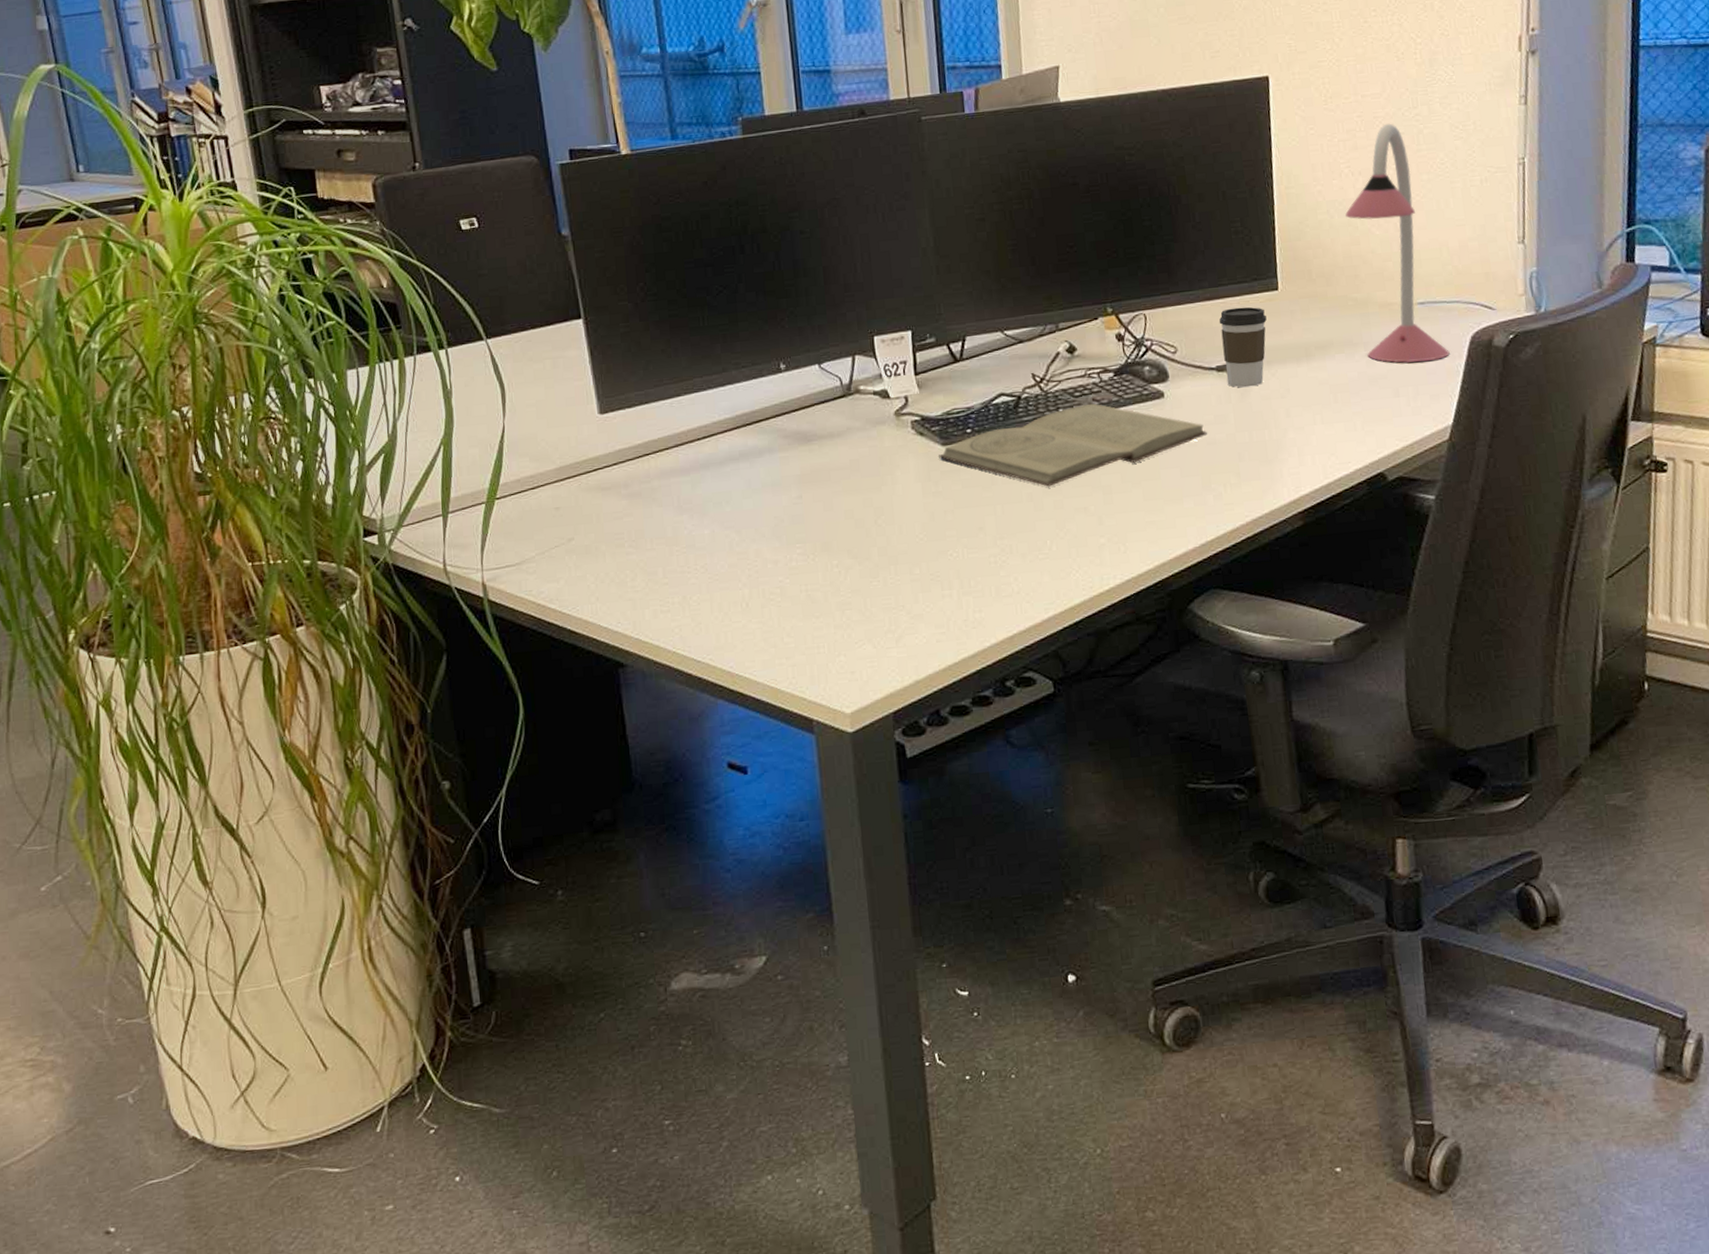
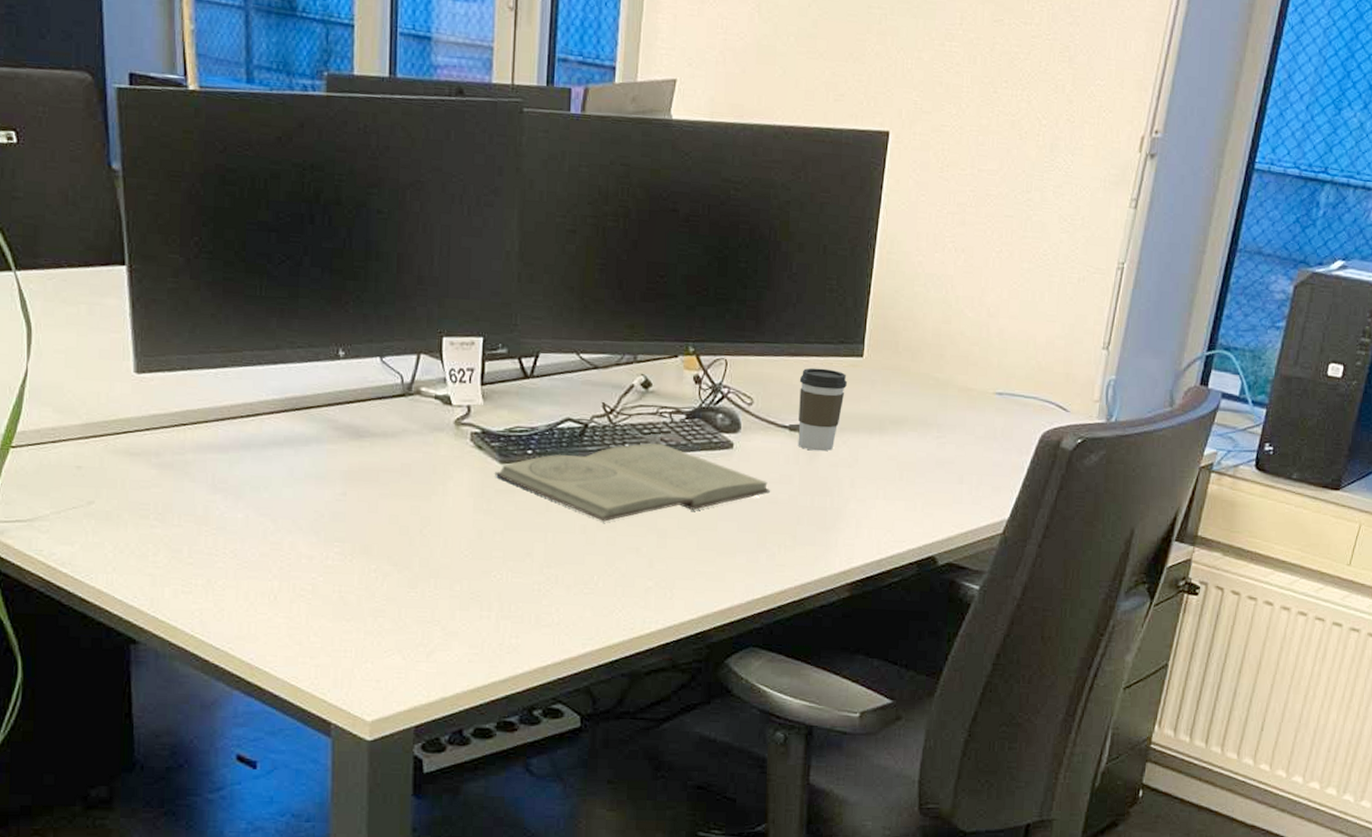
desk lamp: present [1345,123,1450,363] -> none [939,203,1018,453]

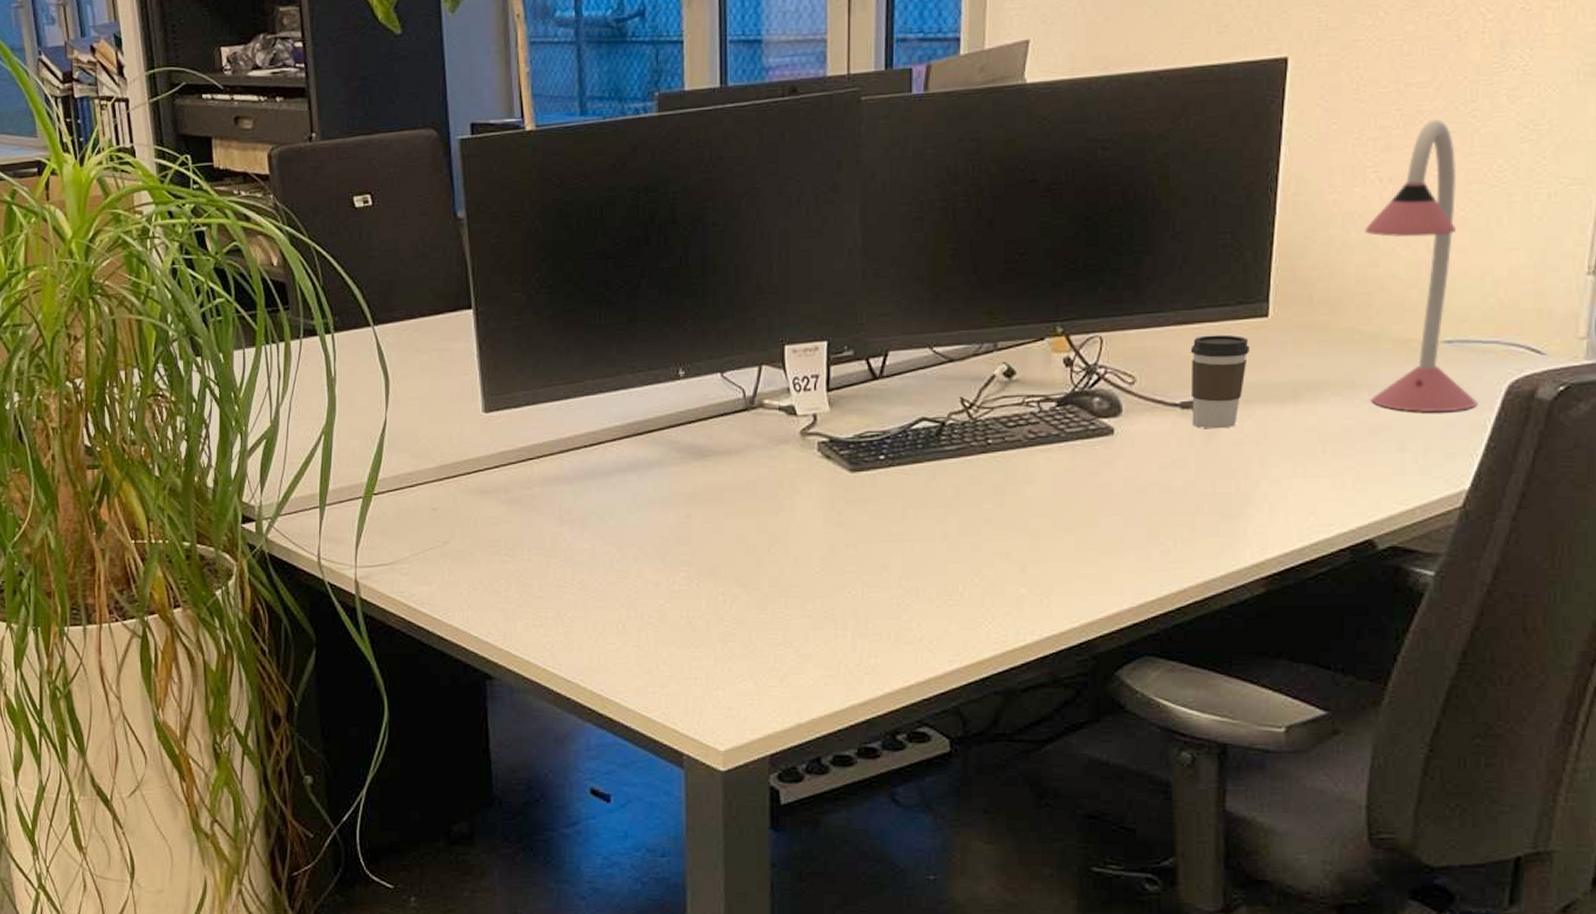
book: present [495,443,771,522] -> none [845,435,1162,526]
desk lamp: none [939,203,1018,453] -> present [1365,119,1478,413]

